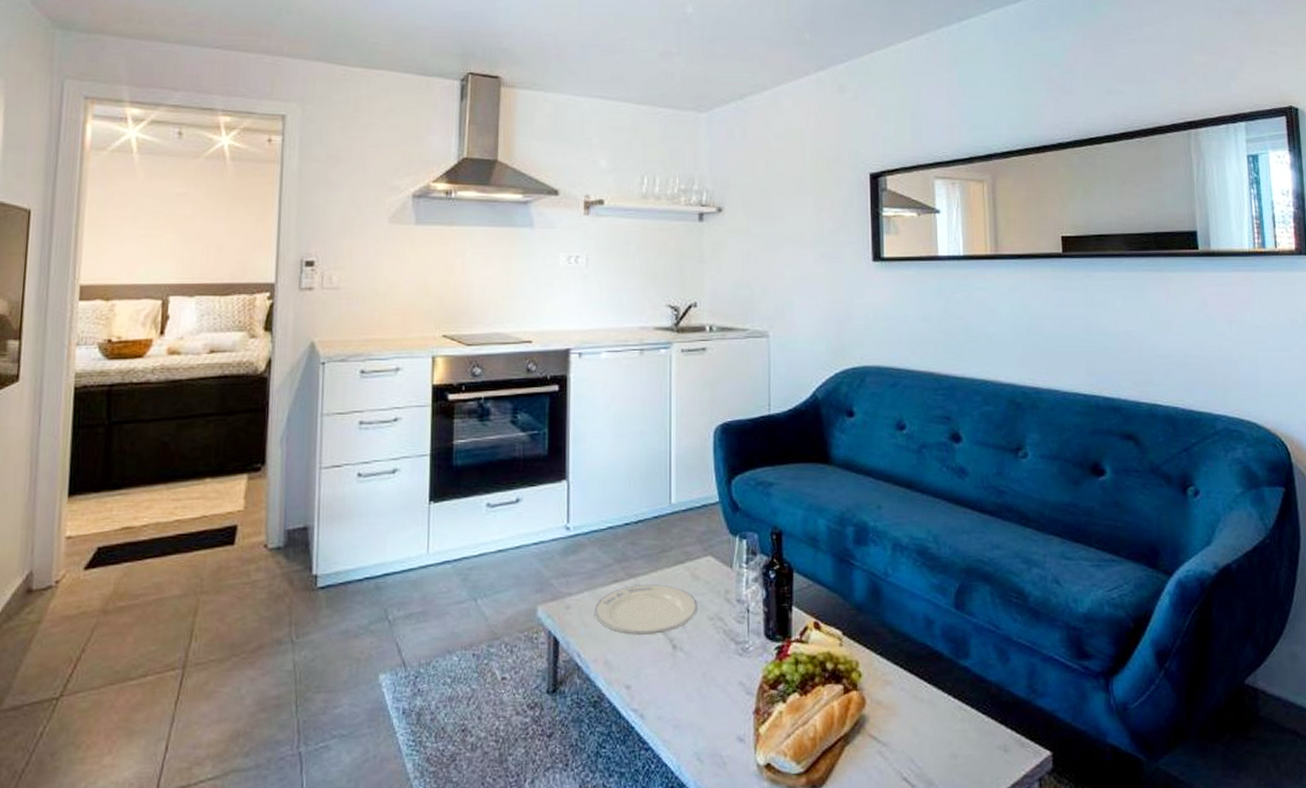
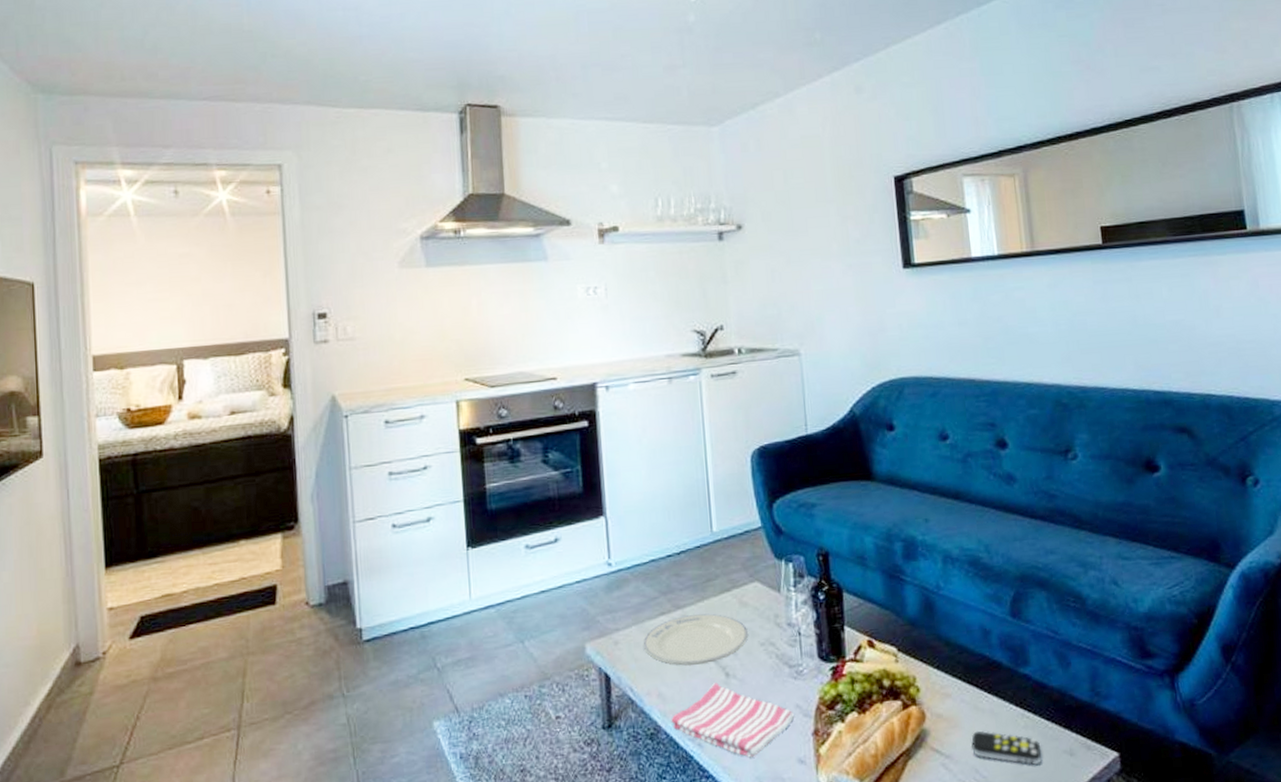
dish towel: none [615,654,738,733] -> present [671,683,795,758]
remote control: none [907,720,977,758] -> present [970,731,1042,765]

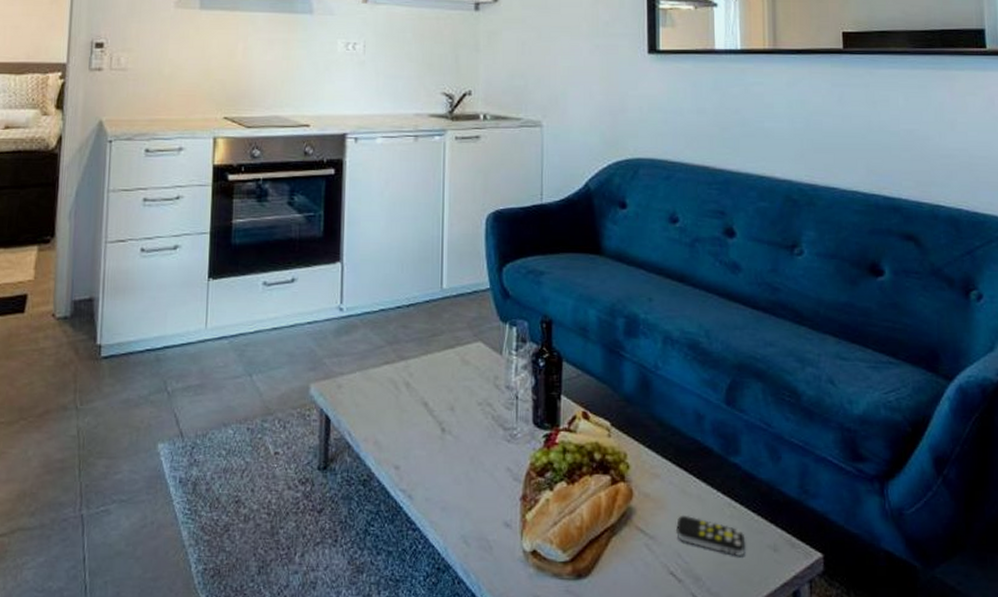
plate: present [643,613,749,666] -> none [365,367,468,417]
dish towel: present [671,683,795,758] -> none [384,437,505,515]

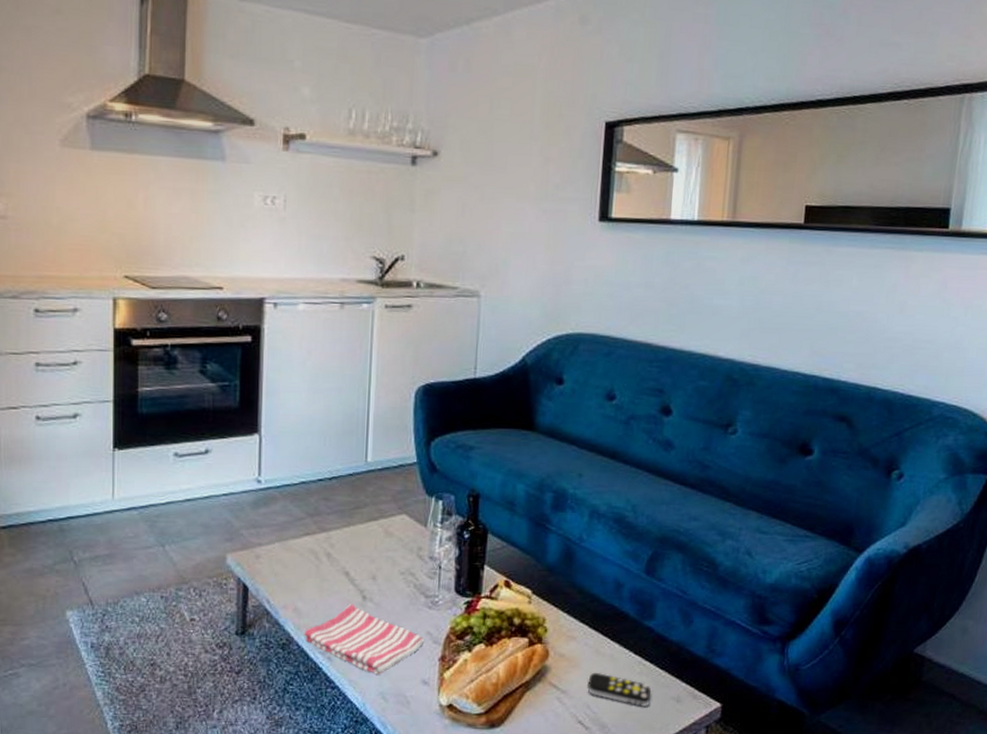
dish towel: none [384,437,505,515] -> present [304,604,425,675]

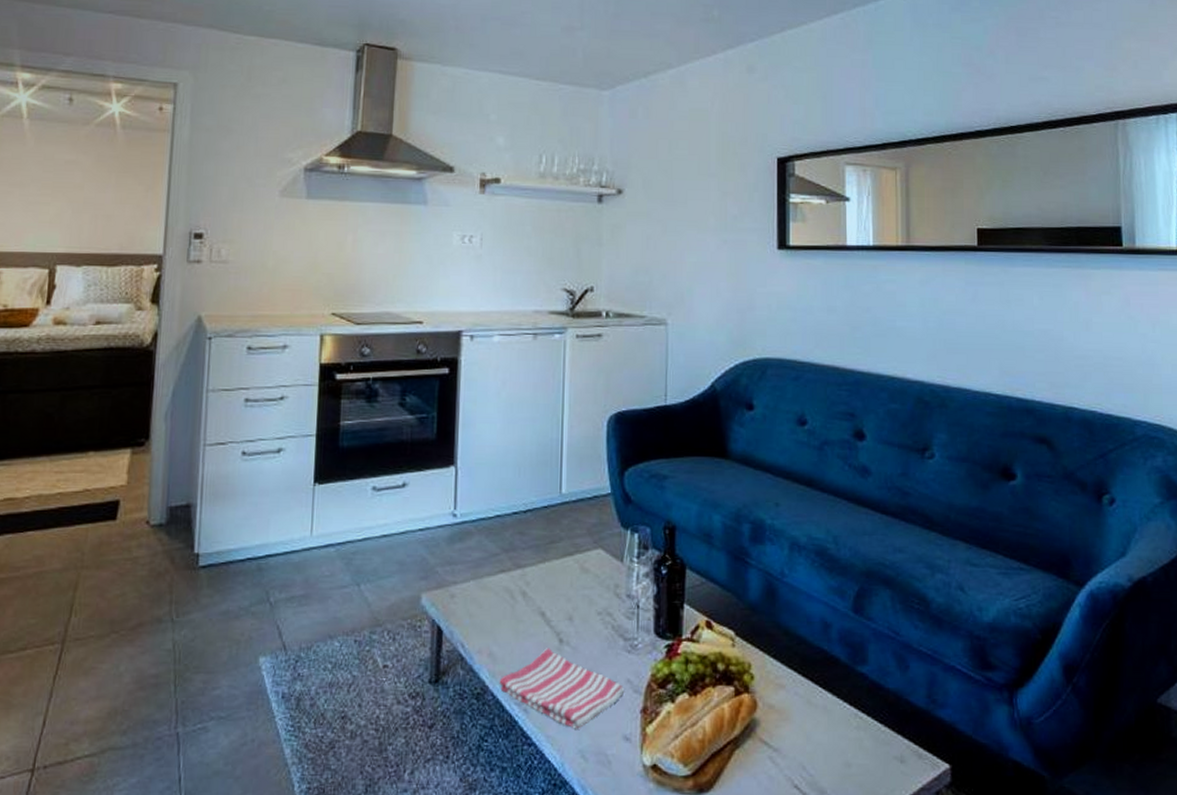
remote control: present [586,672,652,707] -> none [800,726,872,768]

